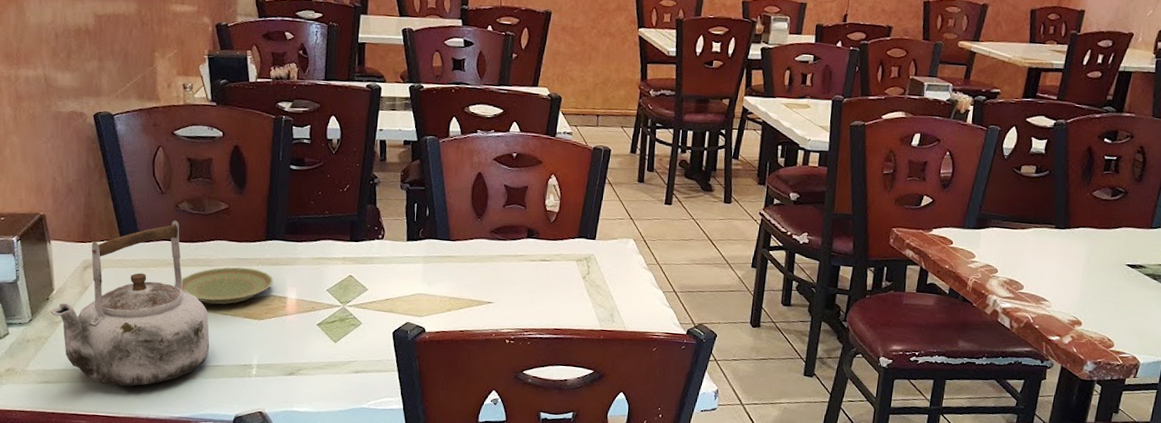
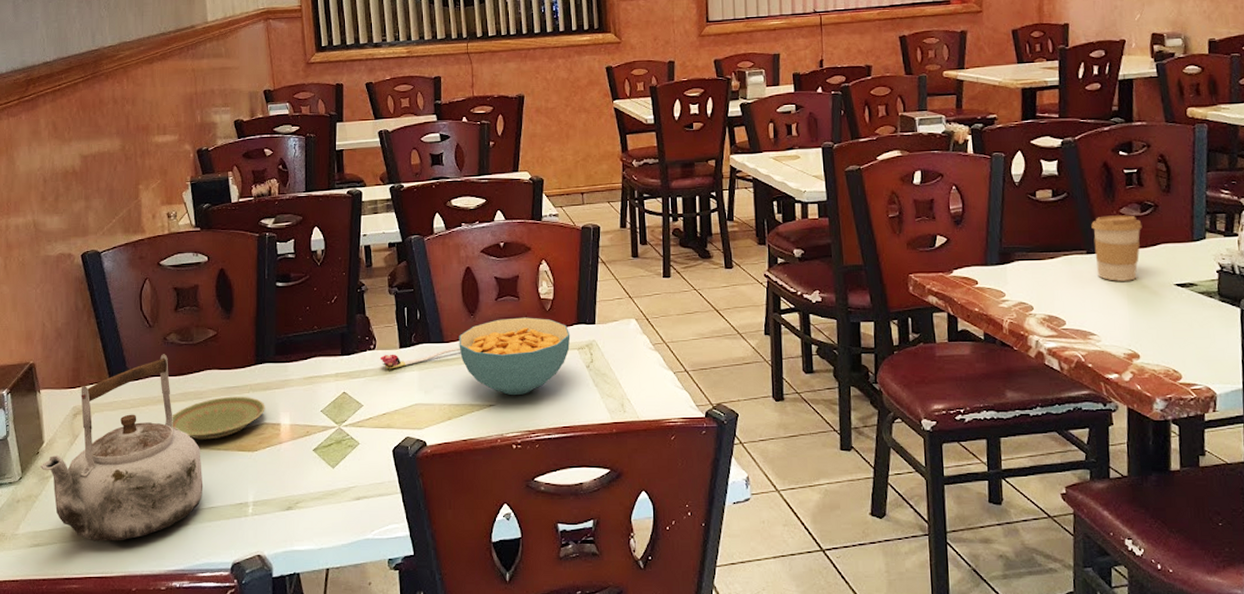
spoon: none [387,245,466,260] -> present [379,348,461,369]
cereal bowl: none [464,224,571,297] -> present [459,317,571,396]
coffee cup: none [1061,196,1110,257] -> present [1091,215,1142,281]

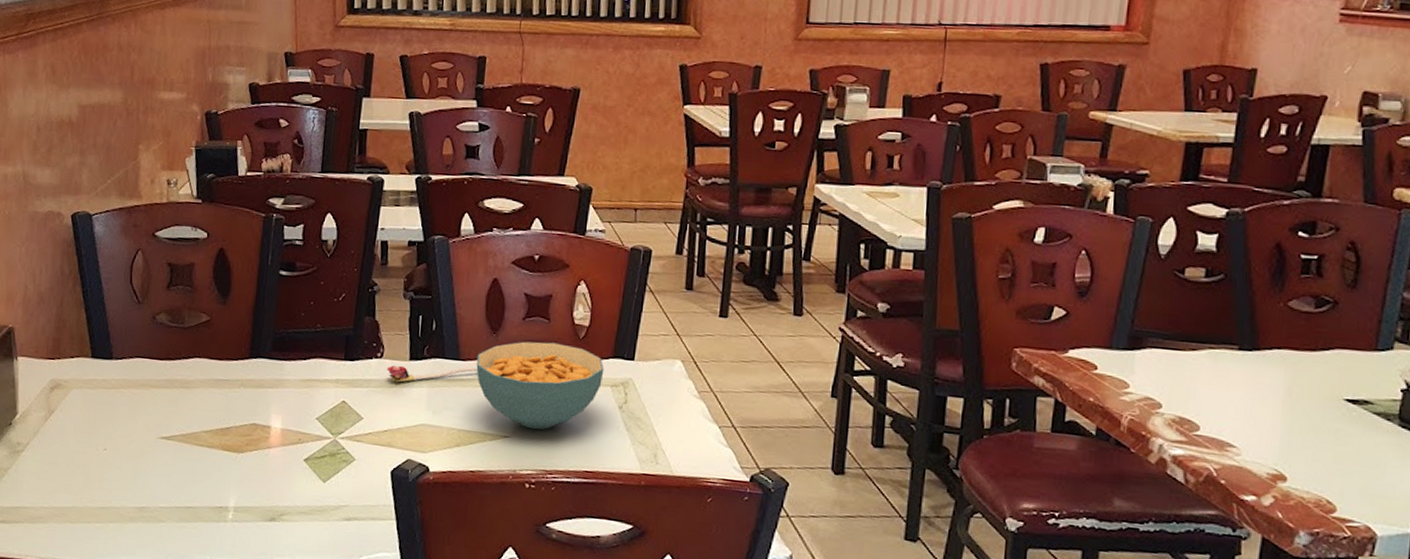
kettle: present [40,354,203,541] -> none [11,334,183,530]
plate: present [171,396,265,440] -> none [153,389,256,434]
coffee cup: present [1091,215,1142,281] -> none [1248,307,1314,389]

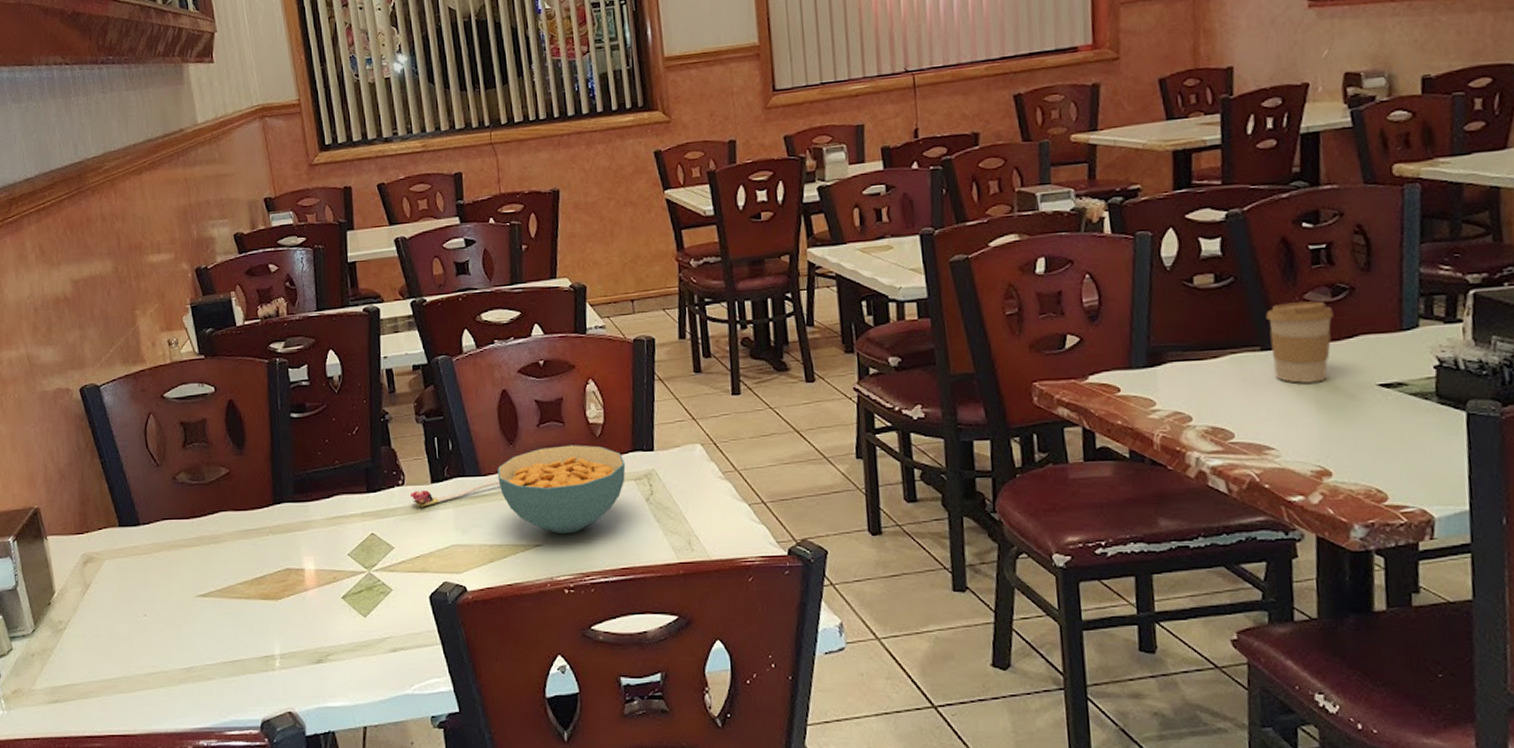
coffee cup: none [1248,307,1314,389] -> present [1266,301,1334,383]

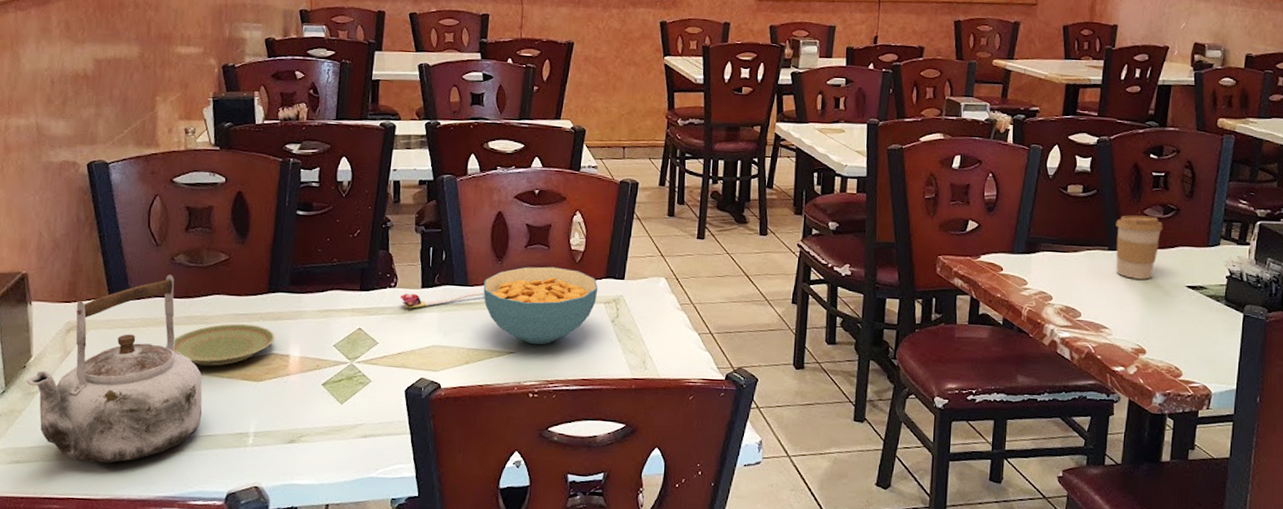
kettle: none [52,495,226,697] -> present [25,274,203,463]
plate: none [187,539,287,588] -> present [172,323,275,366]

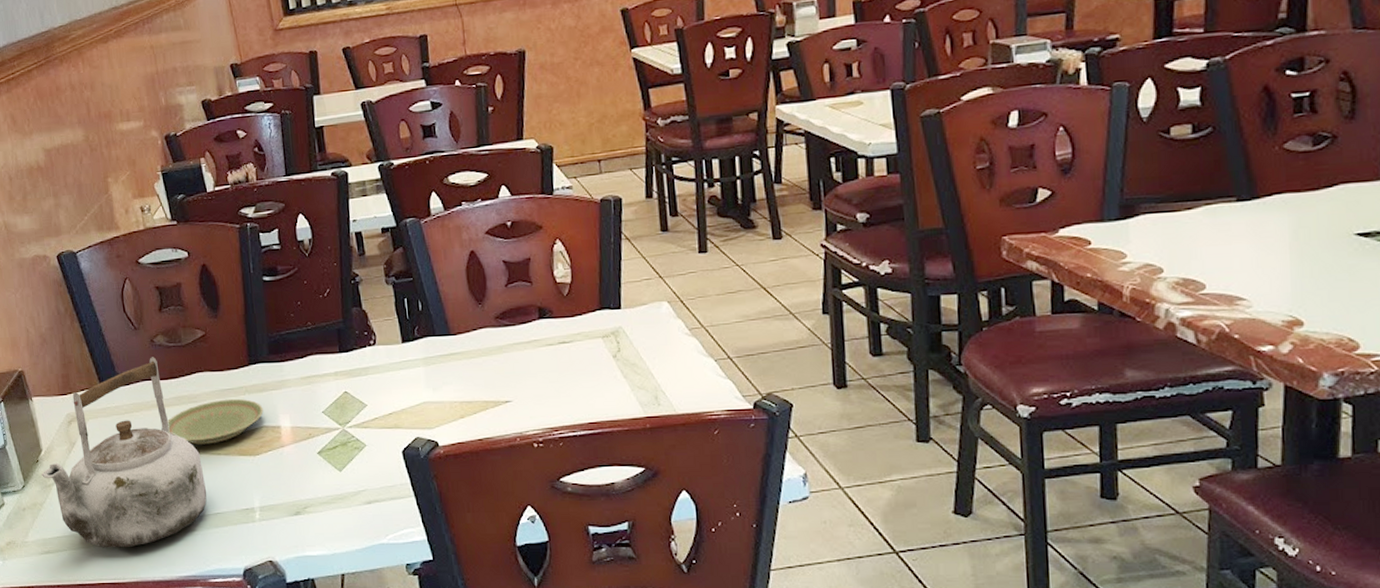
spoon: present [399,292,485,309] -> none [381,340,470,366]
cereal bowl: present [483,266,598,345] -> none [466,304,593,391]
coffee cup: present [1116,215,1163,280] -> none [1244,150,1314,234]

